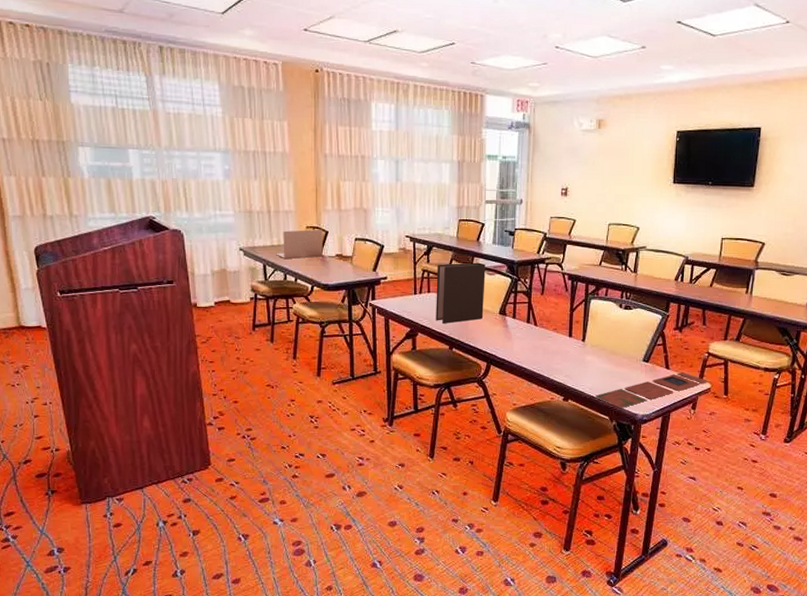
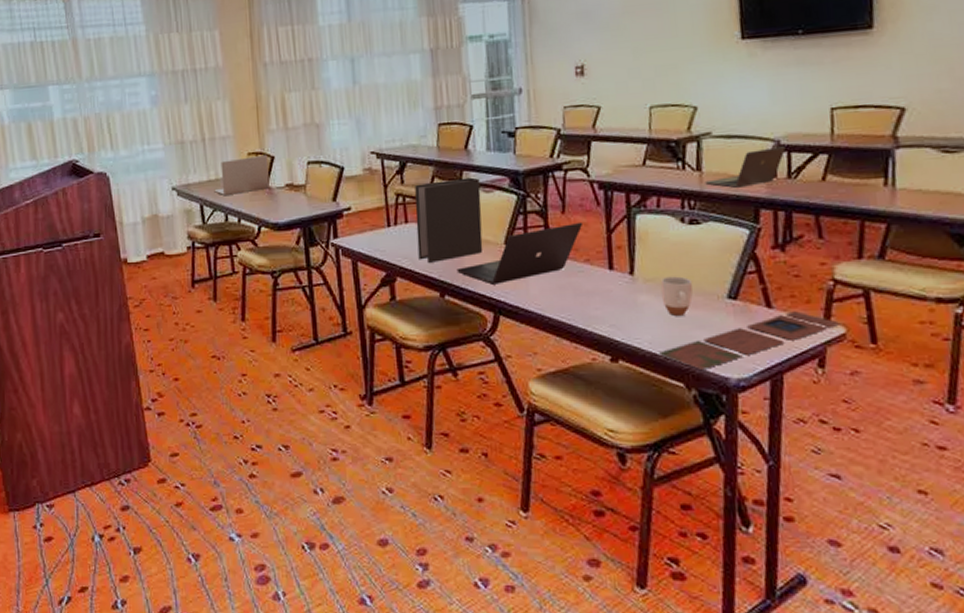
laptop: none [463,301,555,342] -> present [456,221,584,285]
mug: none [601,344,622,371] -> present [660,276,693,316]
laptop: none [638,261,691,287] -> present [705,146,786,188]

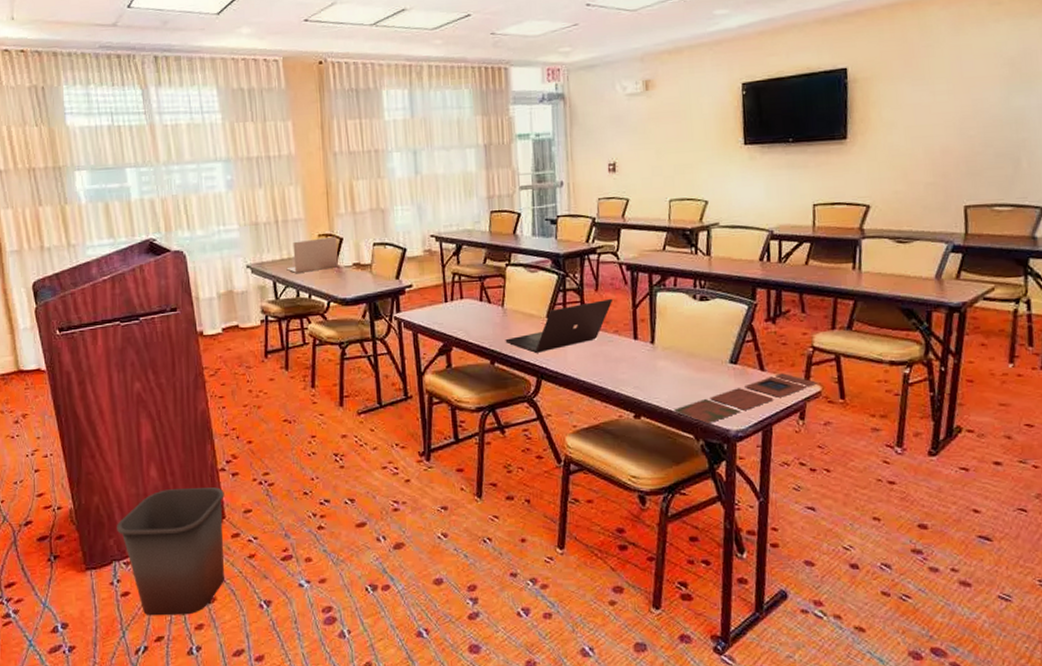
waste bin: none [40,428,150,565] -> present [117,487,224,616]
binder: present [415,177,483,263] -> none [469,259,528,334]
mug: present [660,276,693,316] -> none [676,344,702,378]
laptop: present [705,146,786,188] -> none [713,236,778,270]

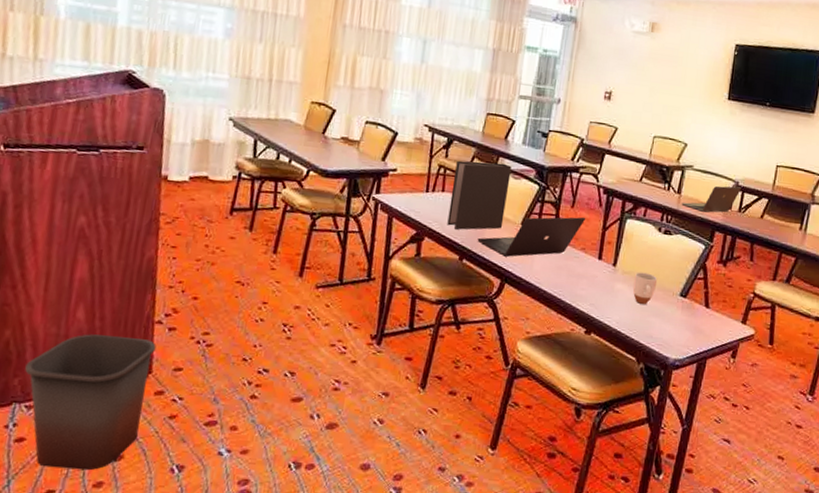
laptop: present [286,236,338,274] -> none [271,103,330,138]
binder: none [469,259,528,334] -> present [447,160,512,230]
papers: present [674,373,818,423] -> none [622,312,752,349]
mug: none [676,344,702,378] -> present [632,272,658,304]
laptop: none [713,236,778,270] -> present [681,186,741,213]

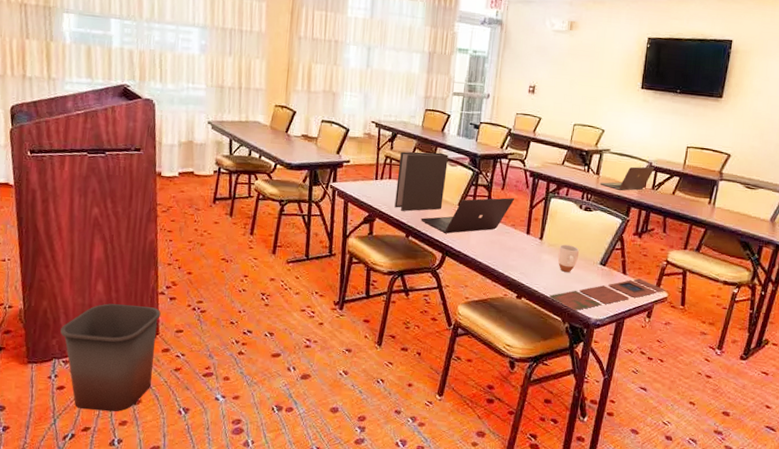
papers: none [622,312,752,349] -> present [549,278,666,311]

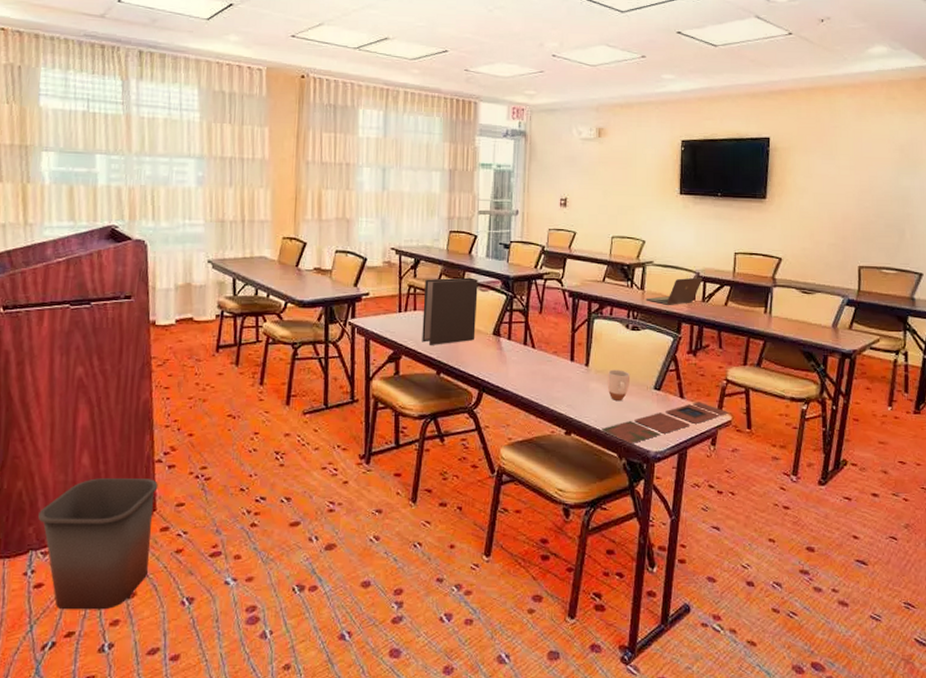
laptop: present [421,197,515,234] -> none [452,321,555,367]

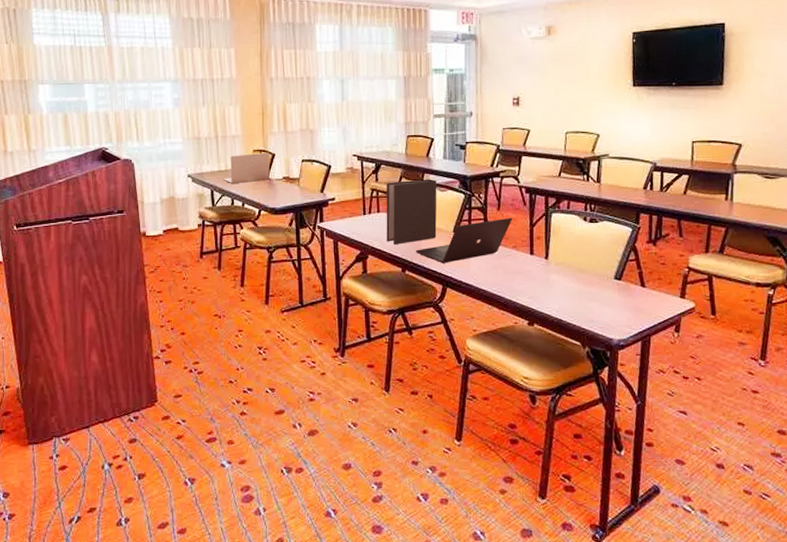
waste bin: present [38,478,158,610] -> none [59,373,158,489]
laptop: none [247,240,301,273] -> present [223,152,270,184]
laptop: none [452,321,555,367] -> present [416,217,513,263]
papers: present [602,402,729,443] -> none [564,290,692,332]
mug: present [607,369,631,400] -> none [567,261,591,291]
laptop: present [645,277,703,305] -> none [602,168,660,197]

